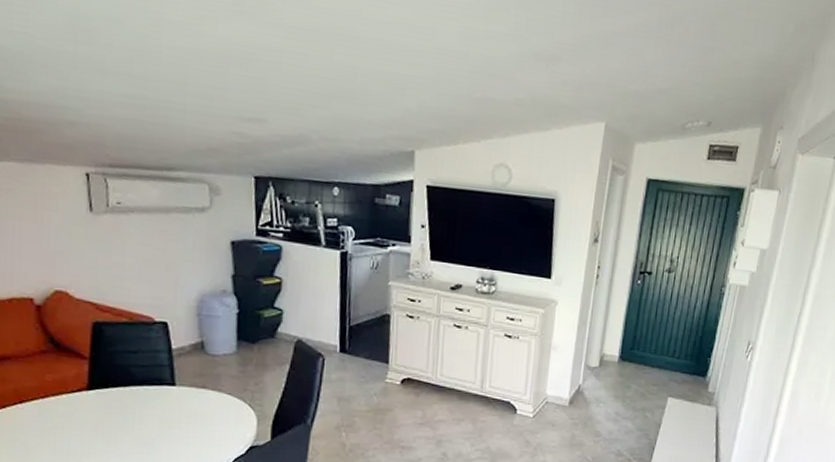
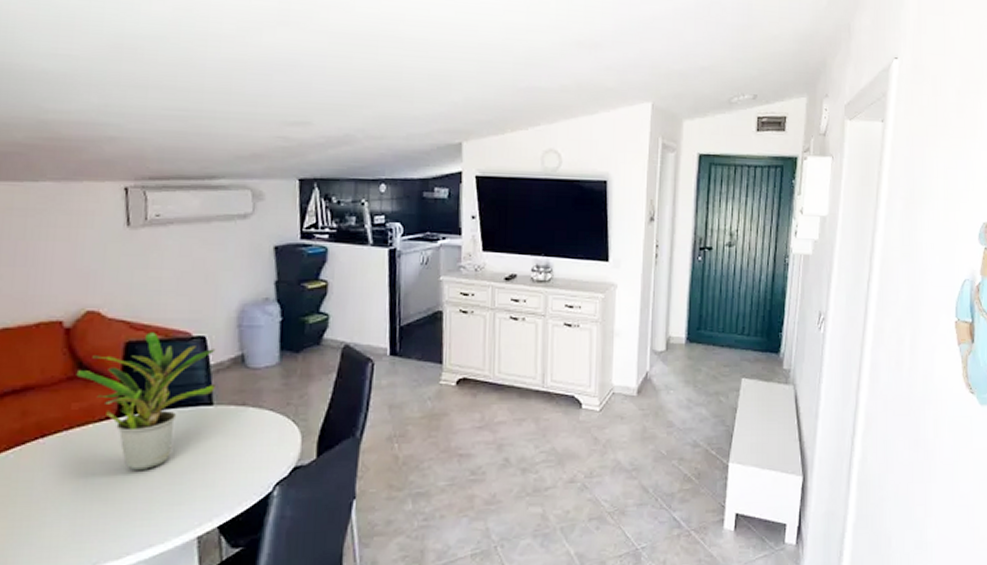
potted plant: none [48,314,179,440] -> present [76,332,217,471]

